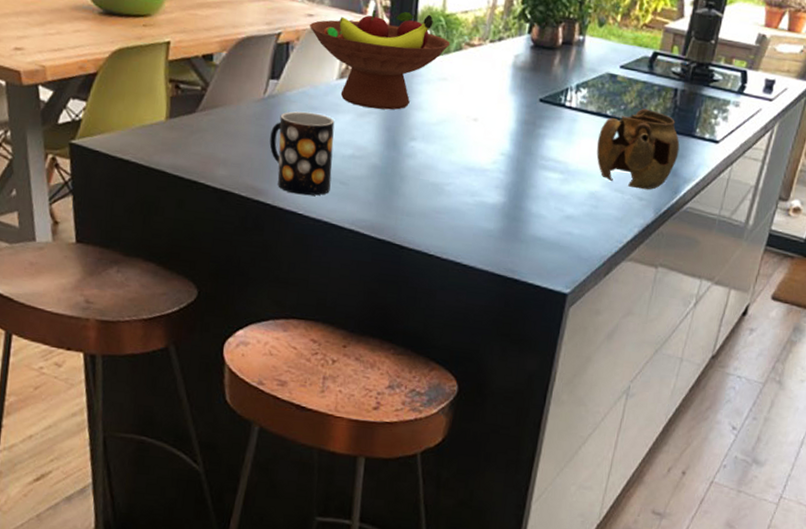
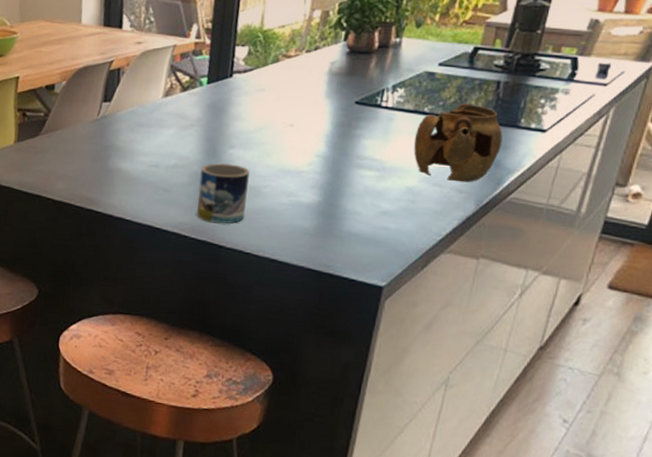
mug: present [269,111,335,196] -> none [101,128,160,203]
fruit bowl: present [310,9,450,110] -> none [138,32,267,122]
mug: none [376,155,432,223] -> present [196,162,250,224]

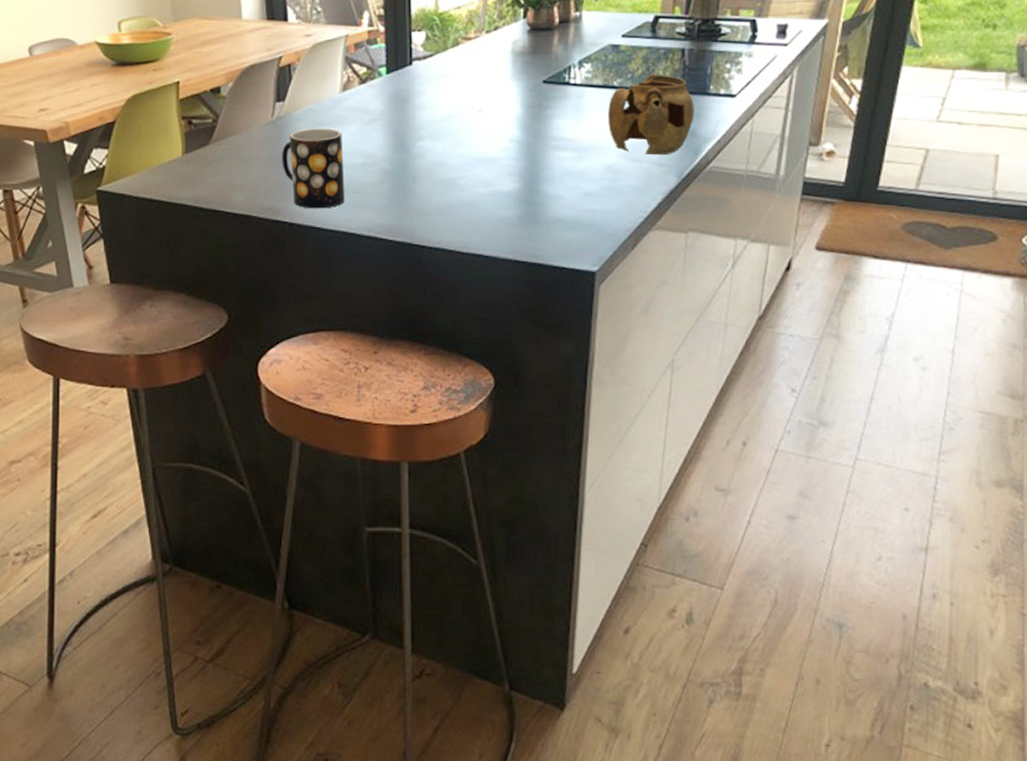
mug: none [101,128,160,203] -> present [282,128,345,209]
mug: present [196,162,250,224] -> none [390,156,444,222]

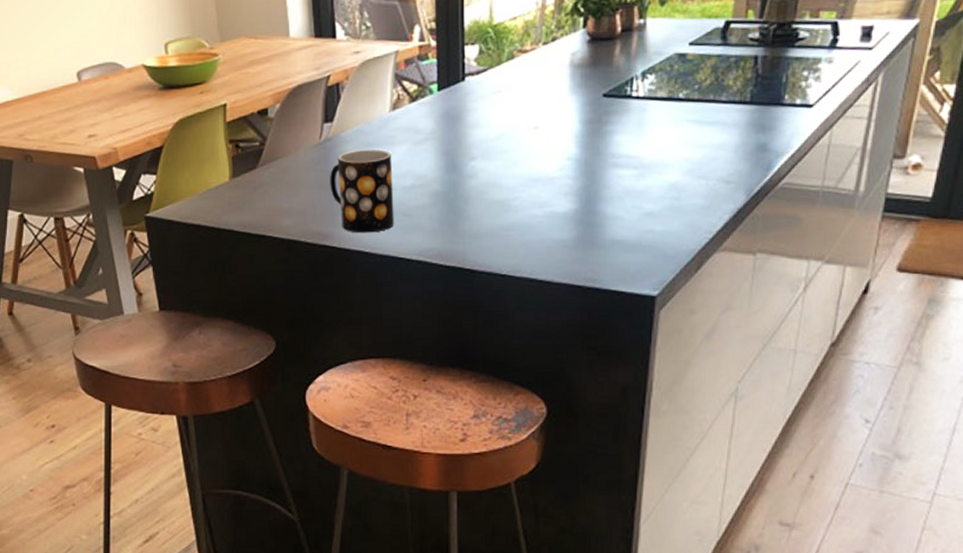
teapot: present [607,74,695,156] -> none [671,84,767,172]

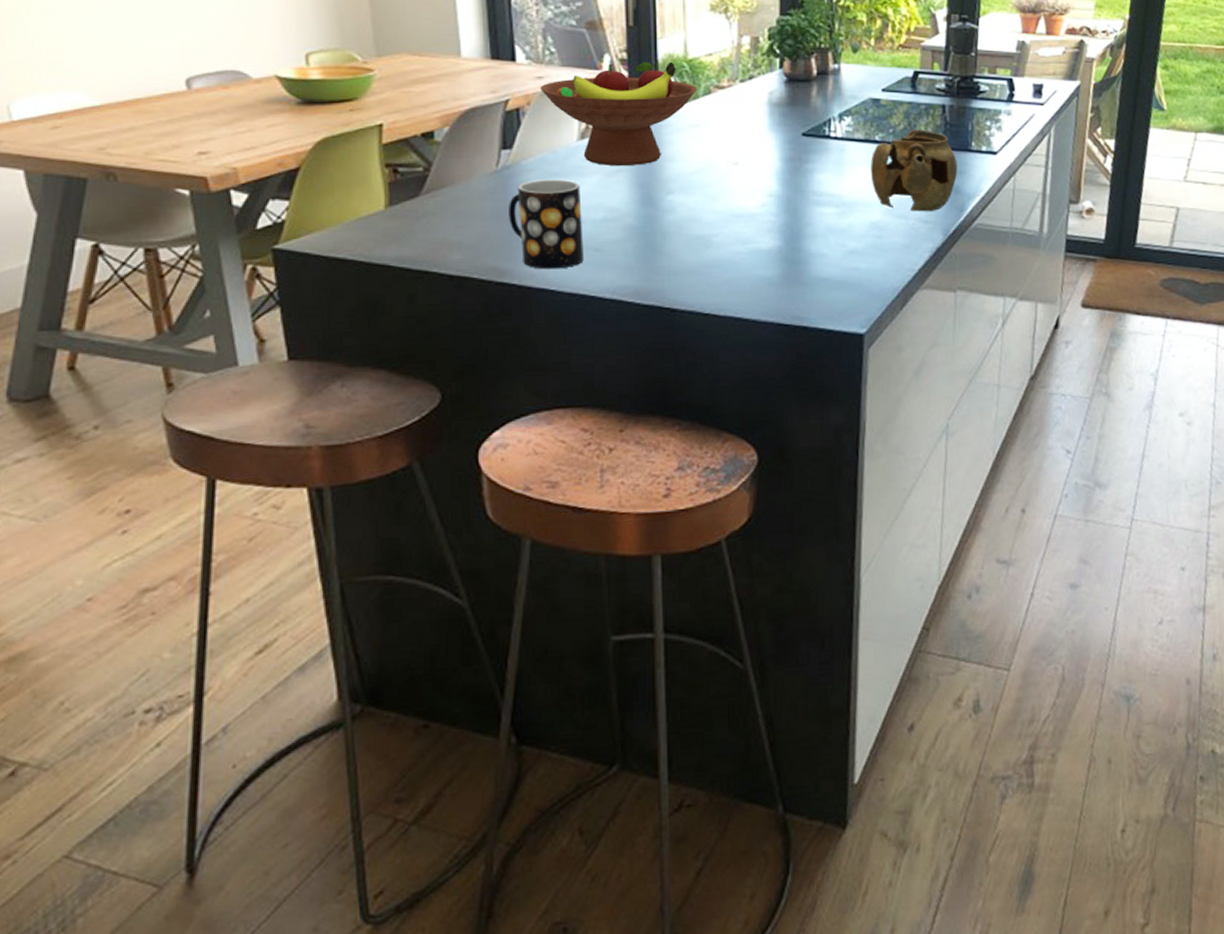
fruit bowl: none [358,28,501,134] -> present [541,61,697,165]
teapot: none [671,84,767,172] -> present [870,129,958,212]

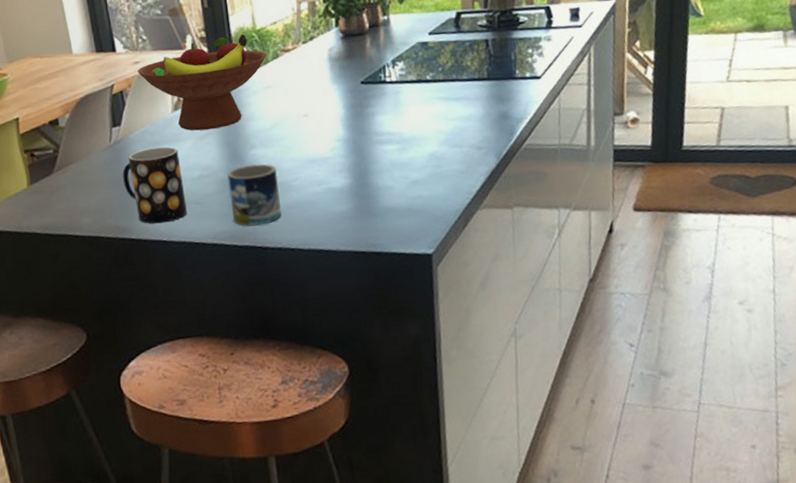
mug: none [636,211,697,283] -> present [226,164,282,226]
teapot: present [870,129,958,212] -> none [424,65,505,140]

